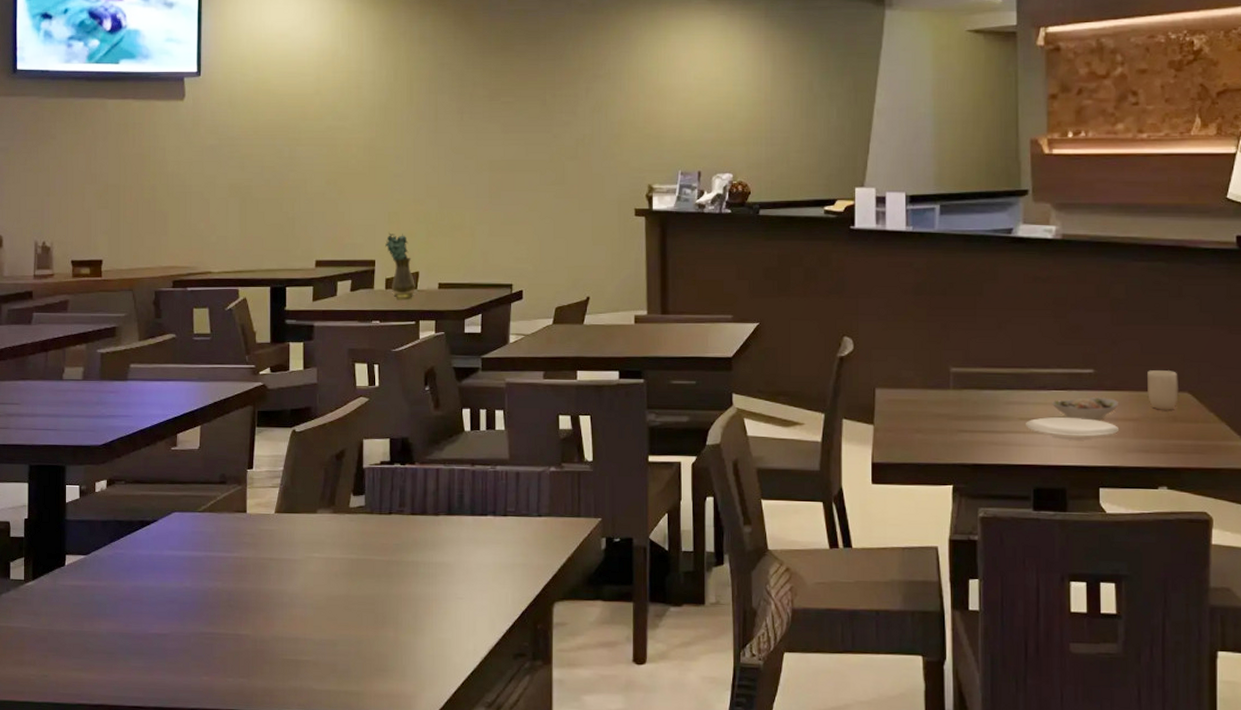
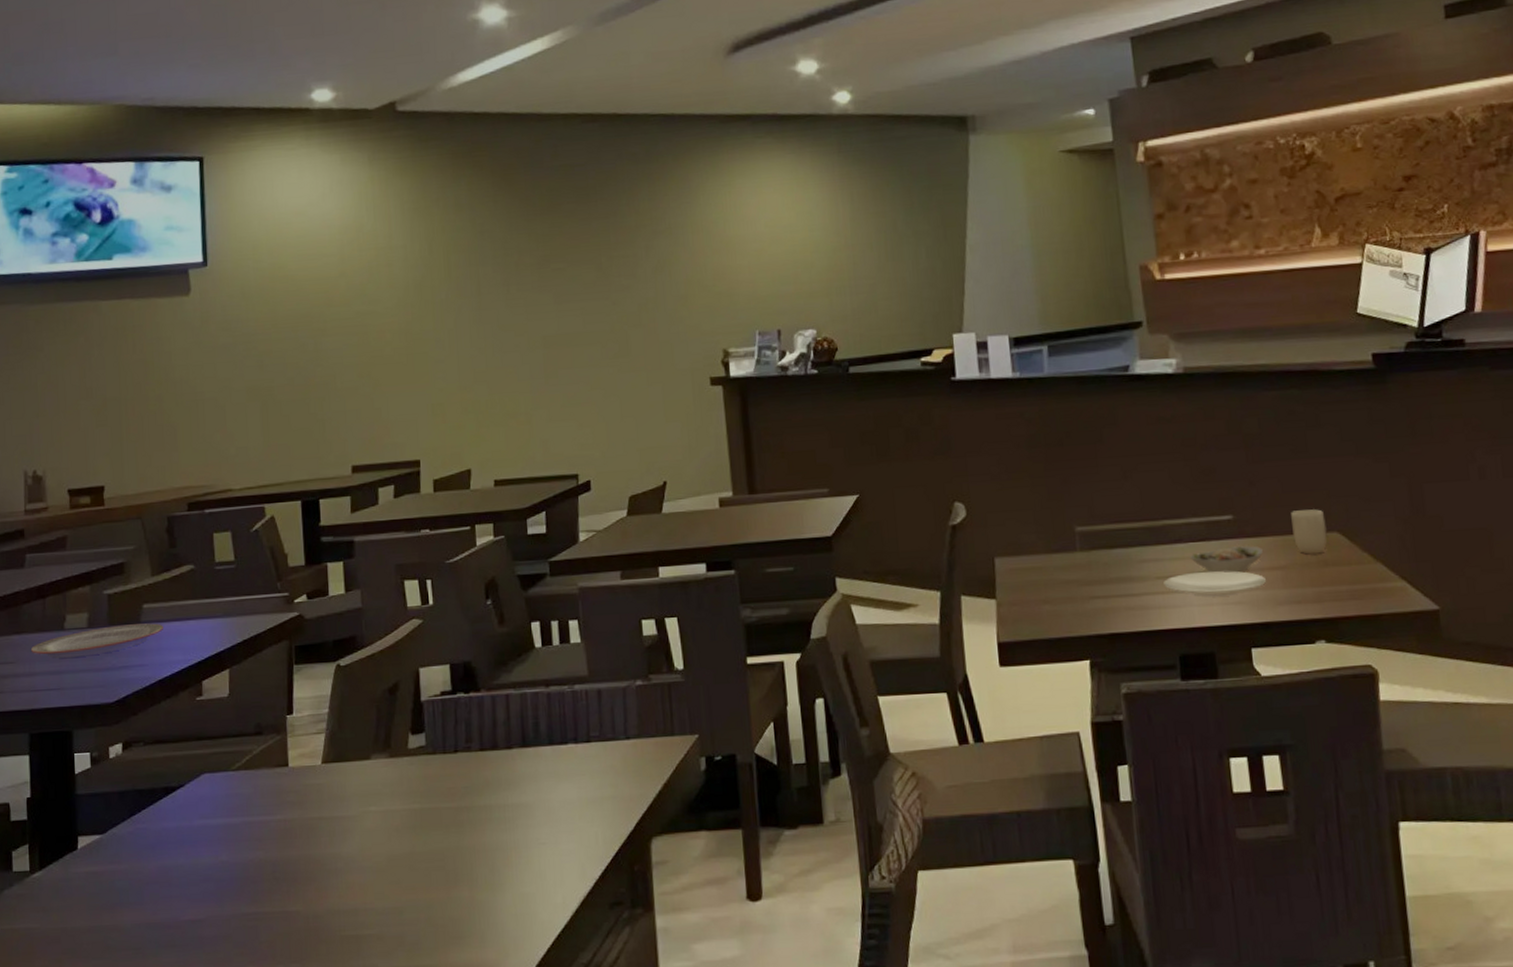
plate: none [33,380,147,405] -> present [30,623,164,659]
vase: present [385,232,415,300] -> none [430,427,468,504]

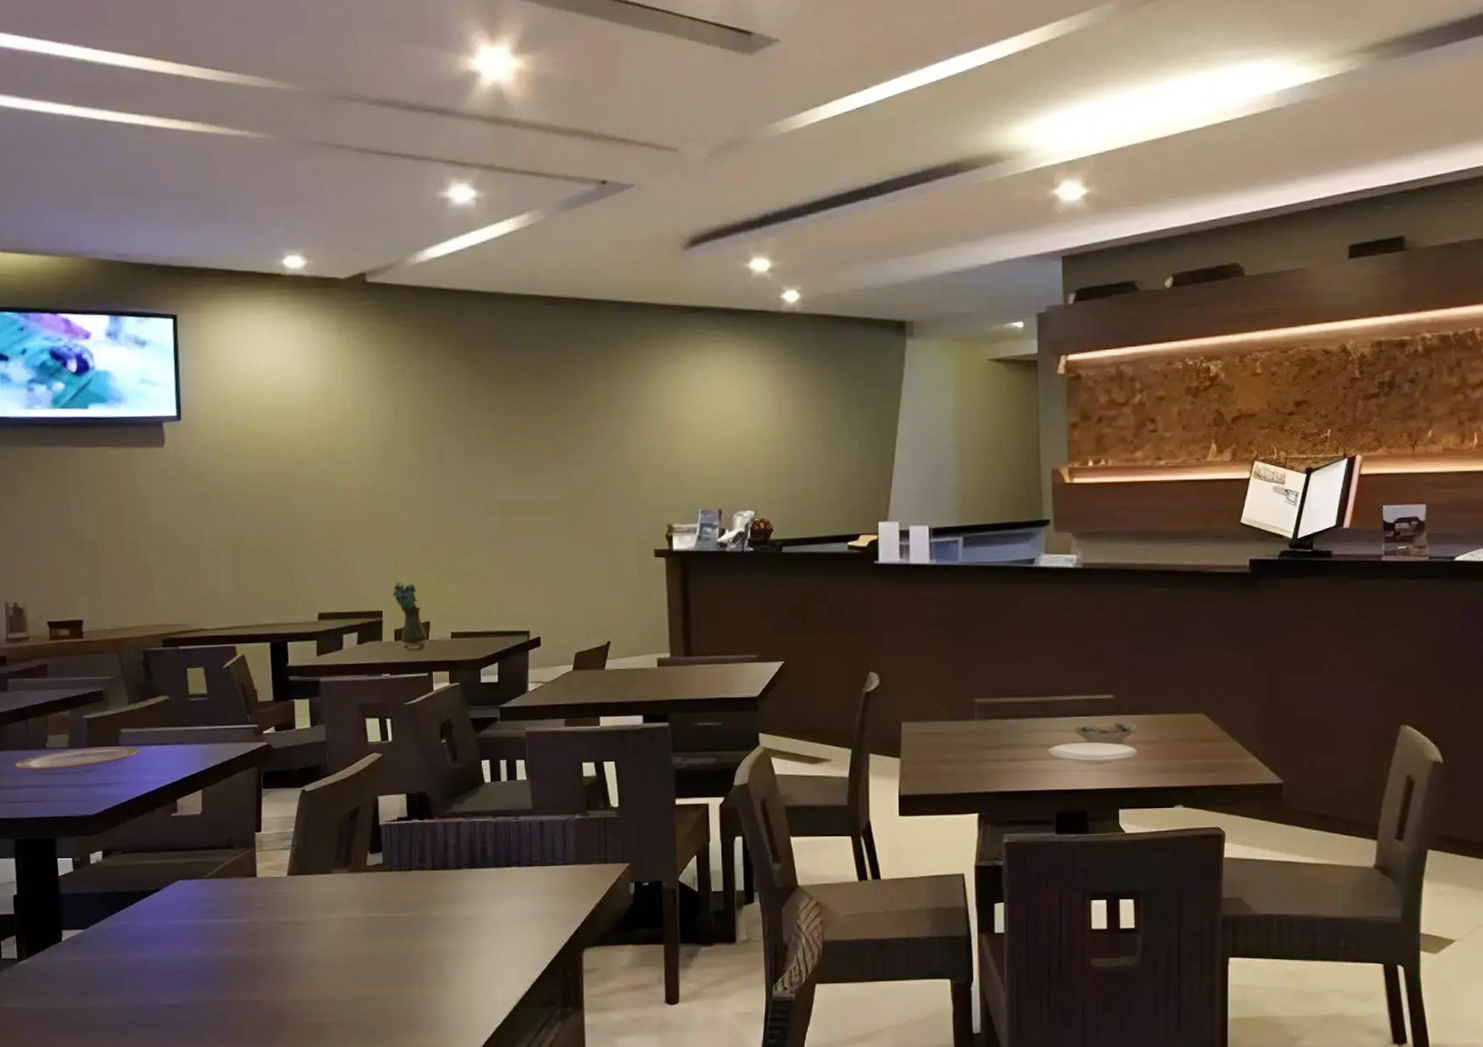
vase: none [430,427,468,504] -> present [392,582,427,652]
cup: present [1290,509,1328,555] -> none [1163,693,1194,732]

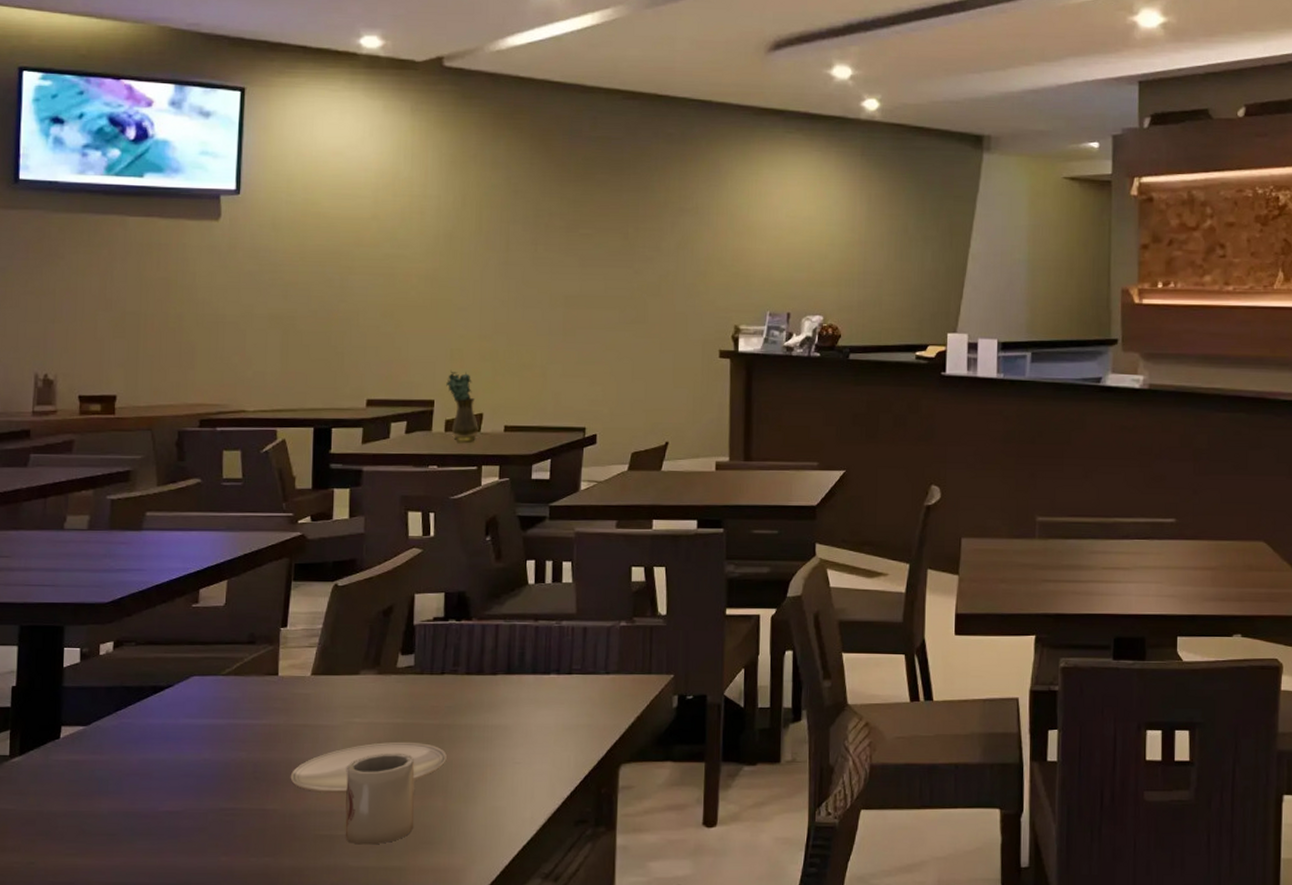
plate: present [14,746,141,775] -> none [27,530,166,558]
plate: none [276,934,420,984] -> present [290,741,447,793]
cup: none [327,944,394,1030] -> present [345,753,415,845]
plate: present [1047,742,1138,764] -> none [1107,566,1198,589]
salad: present [1072,722,1137,745] -> none [1133,546,1198,570]

